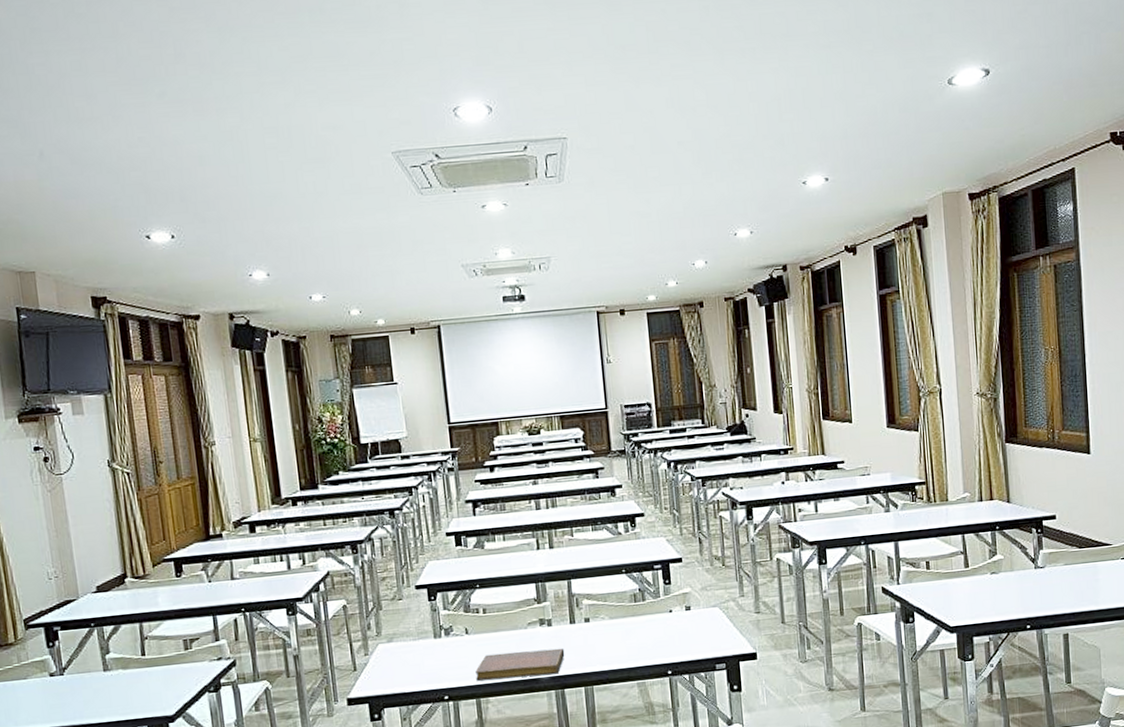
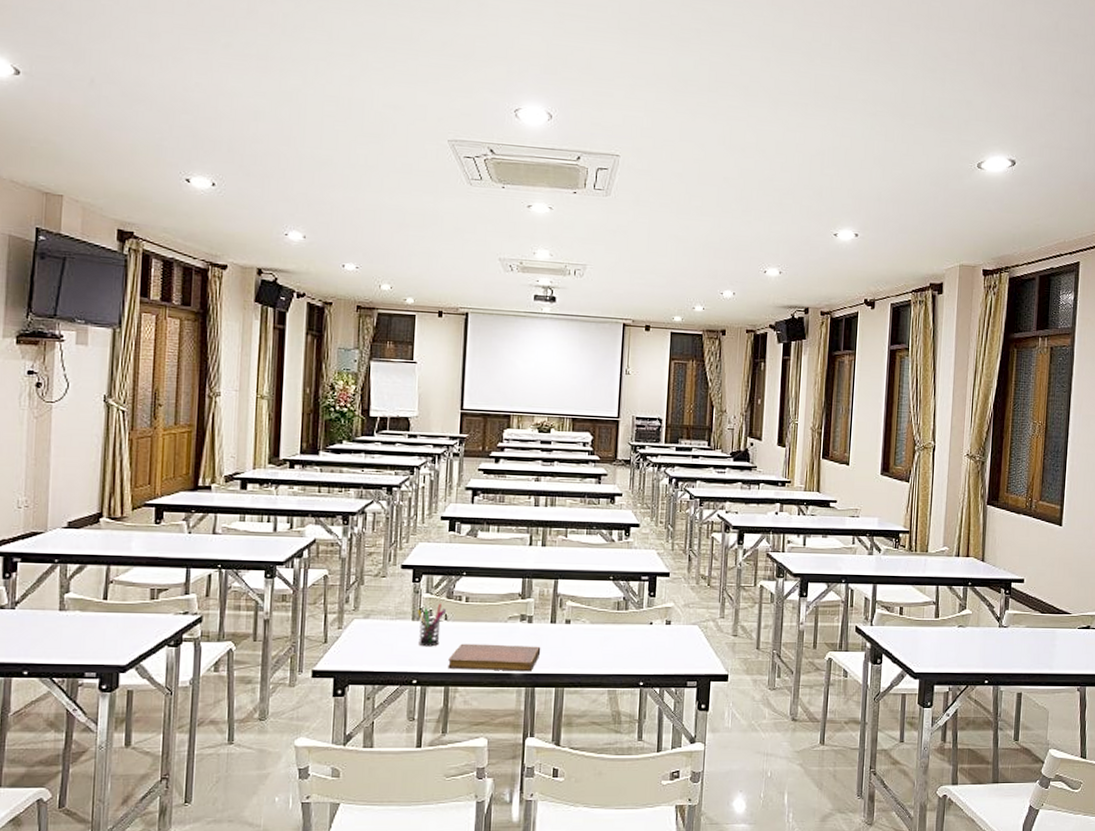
pen holder: none [437,618,466,663] -> present [416,603,447,647]

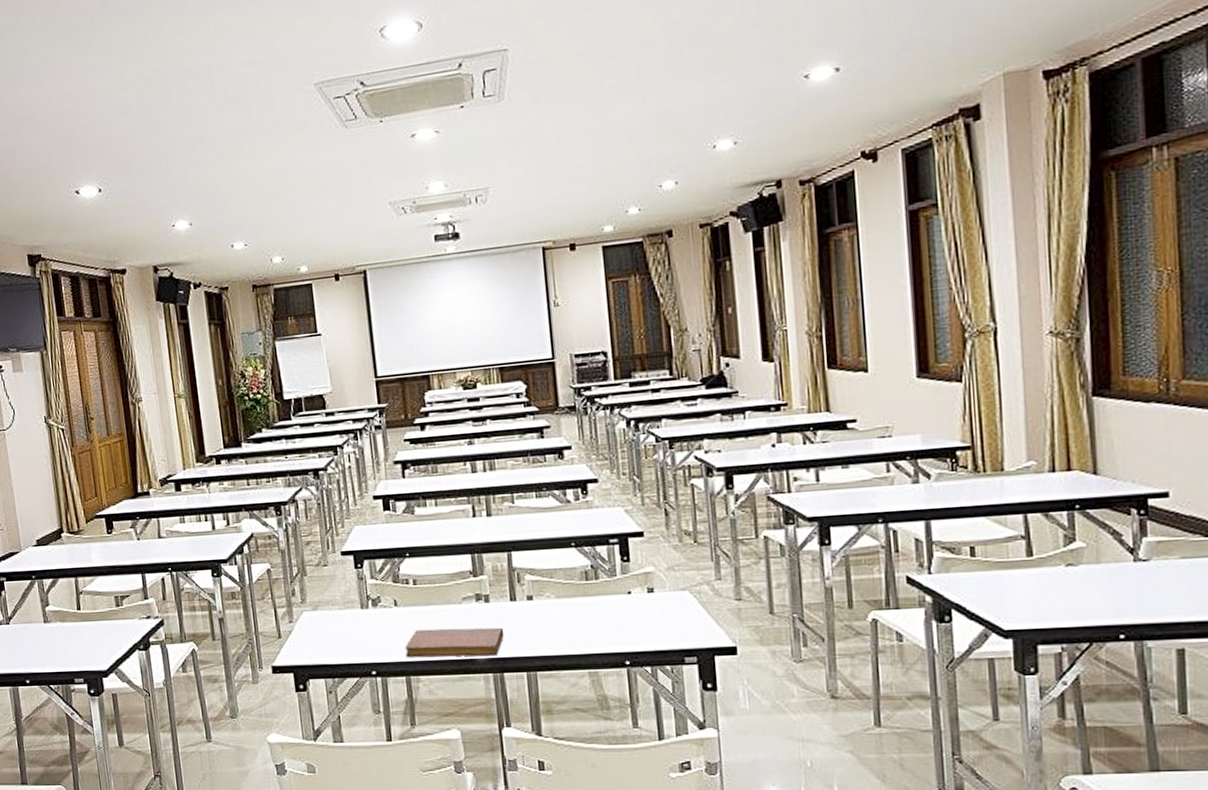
pen holder: present [416,603,447,647] -> none [364,588,395,636]

